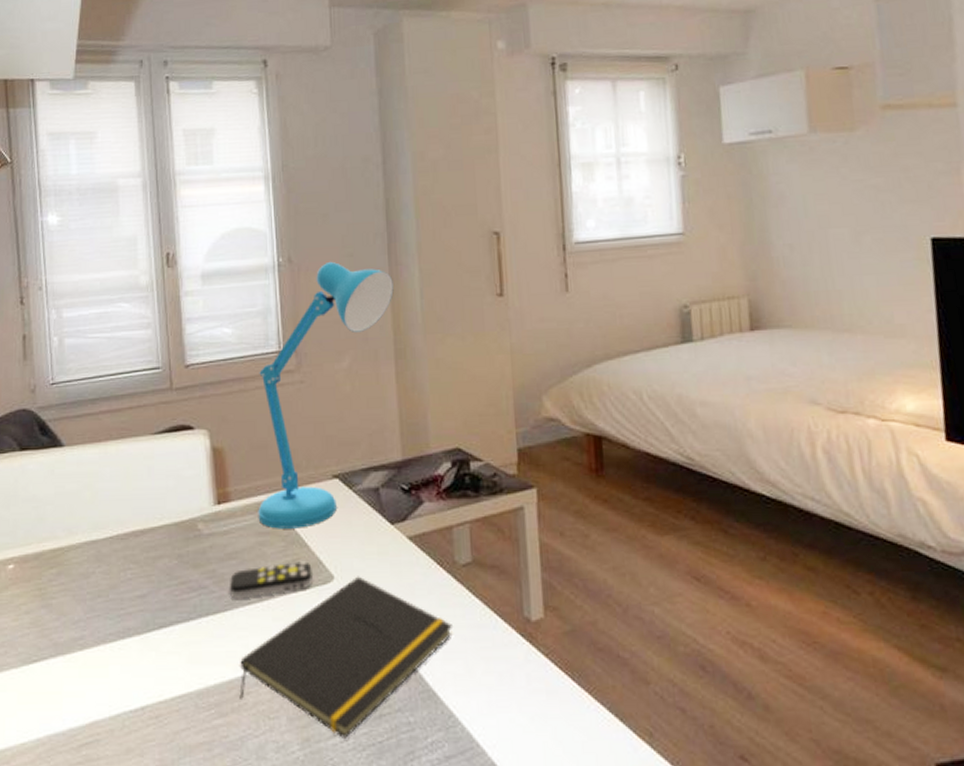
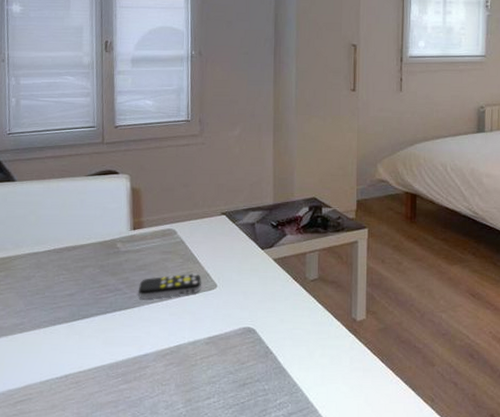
notepad: present [239,576,454,738] -> none [141,285,302,400]
desk lamp: present [258,261,394,529] -> none [163,56,276,250]

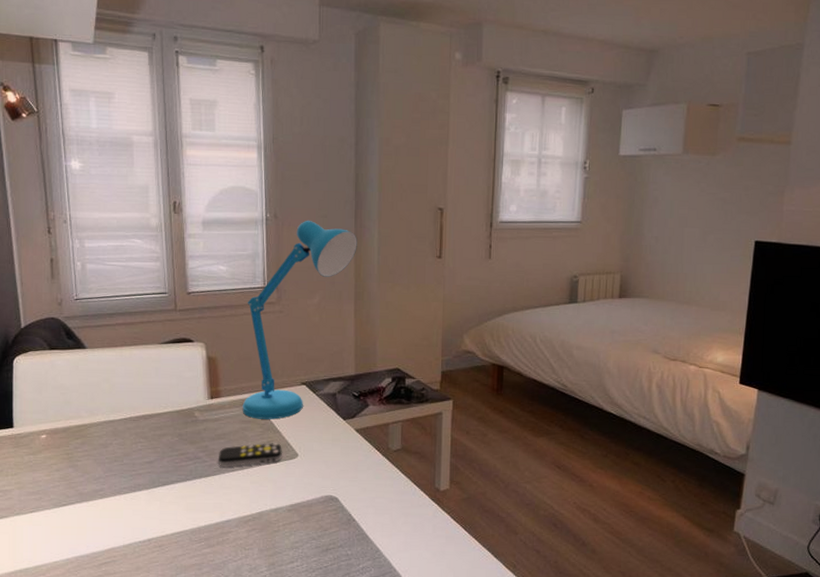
desk lamp: none [163,56,276,250] -> present [242,220,357,419]

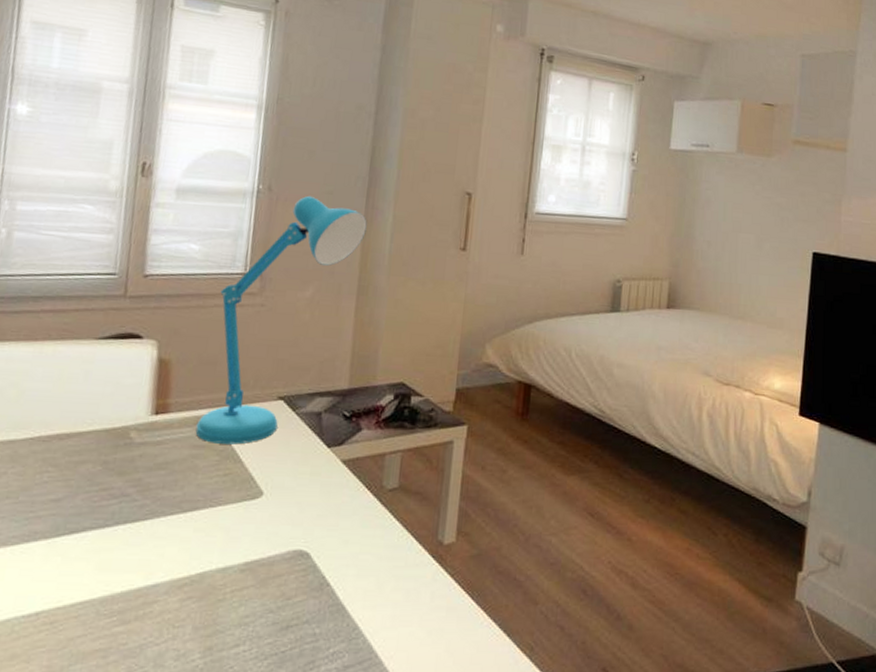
remote control: present [218,443,283,467] -> none [152,476,243,509]

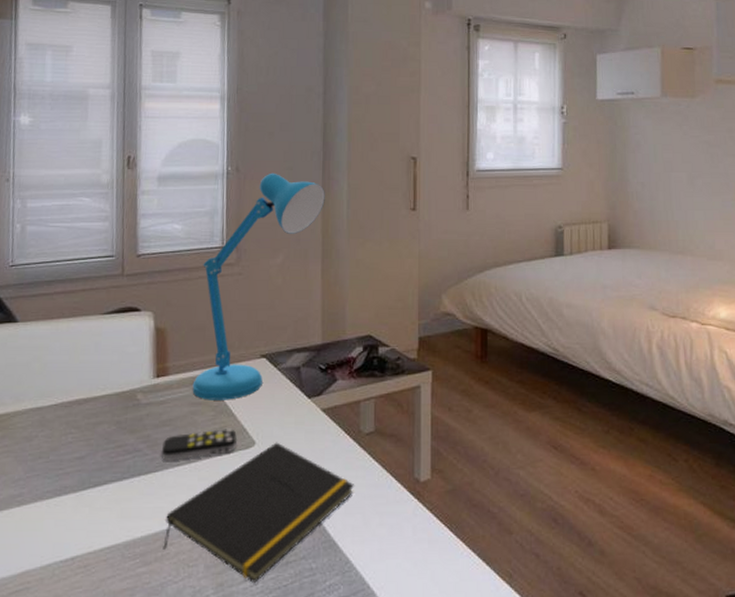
notepad: none [145,494,372,648] -> present [163,442,355,583]
remote control: none [152,476,243,509] -> present [161,429,238,461]

